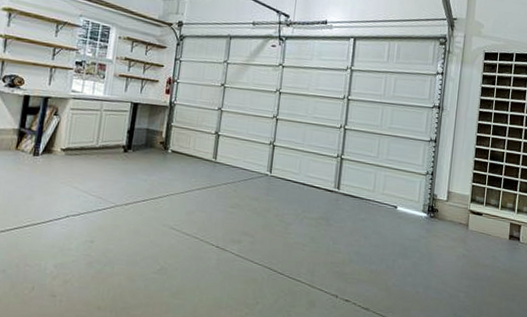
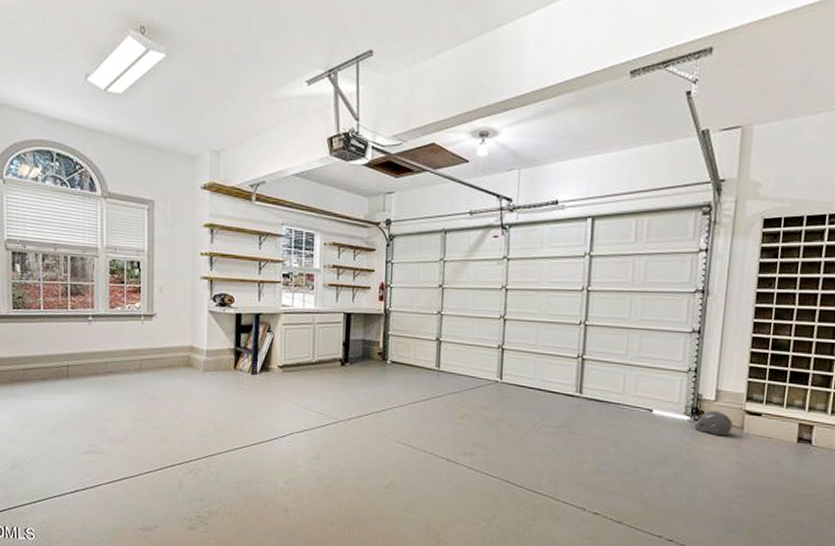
helmet: none [430,209,460,232] -> present [694,410,733,437]

